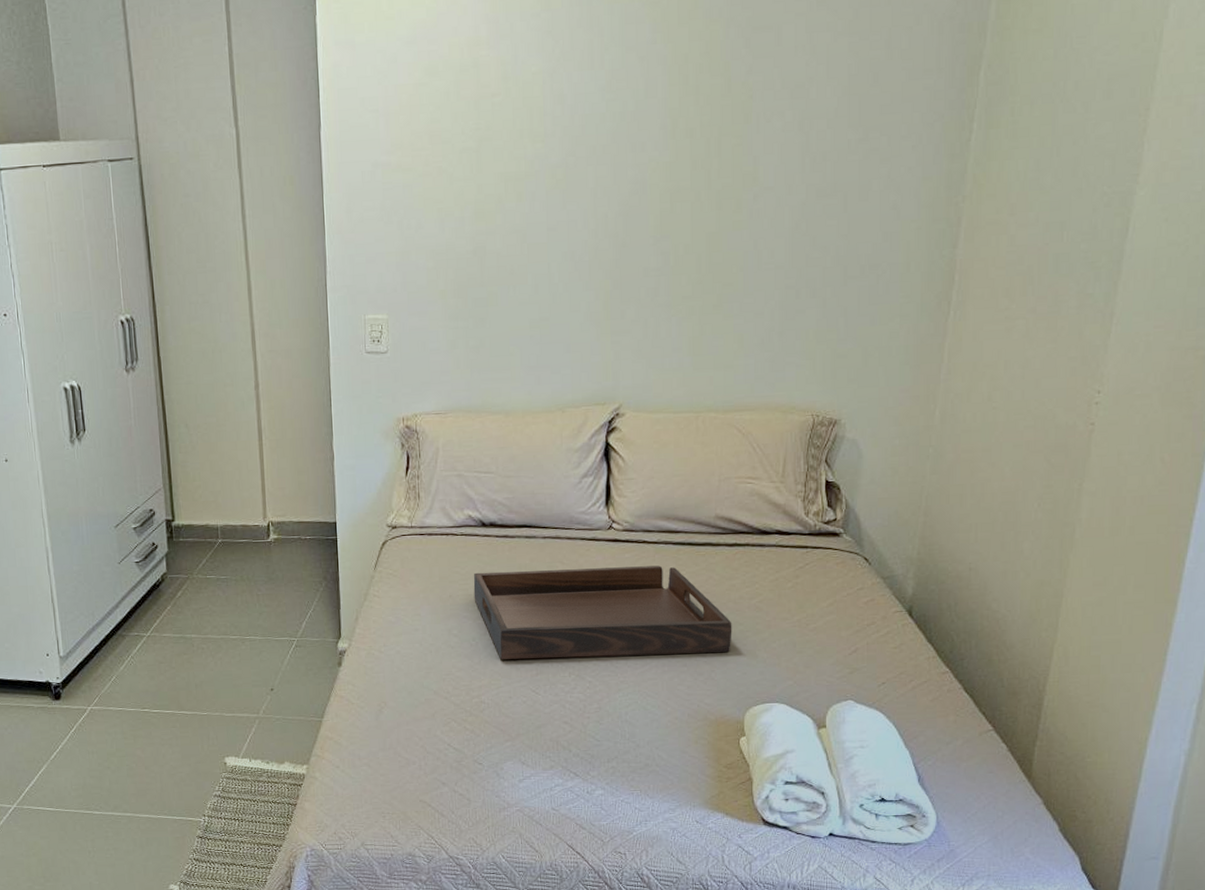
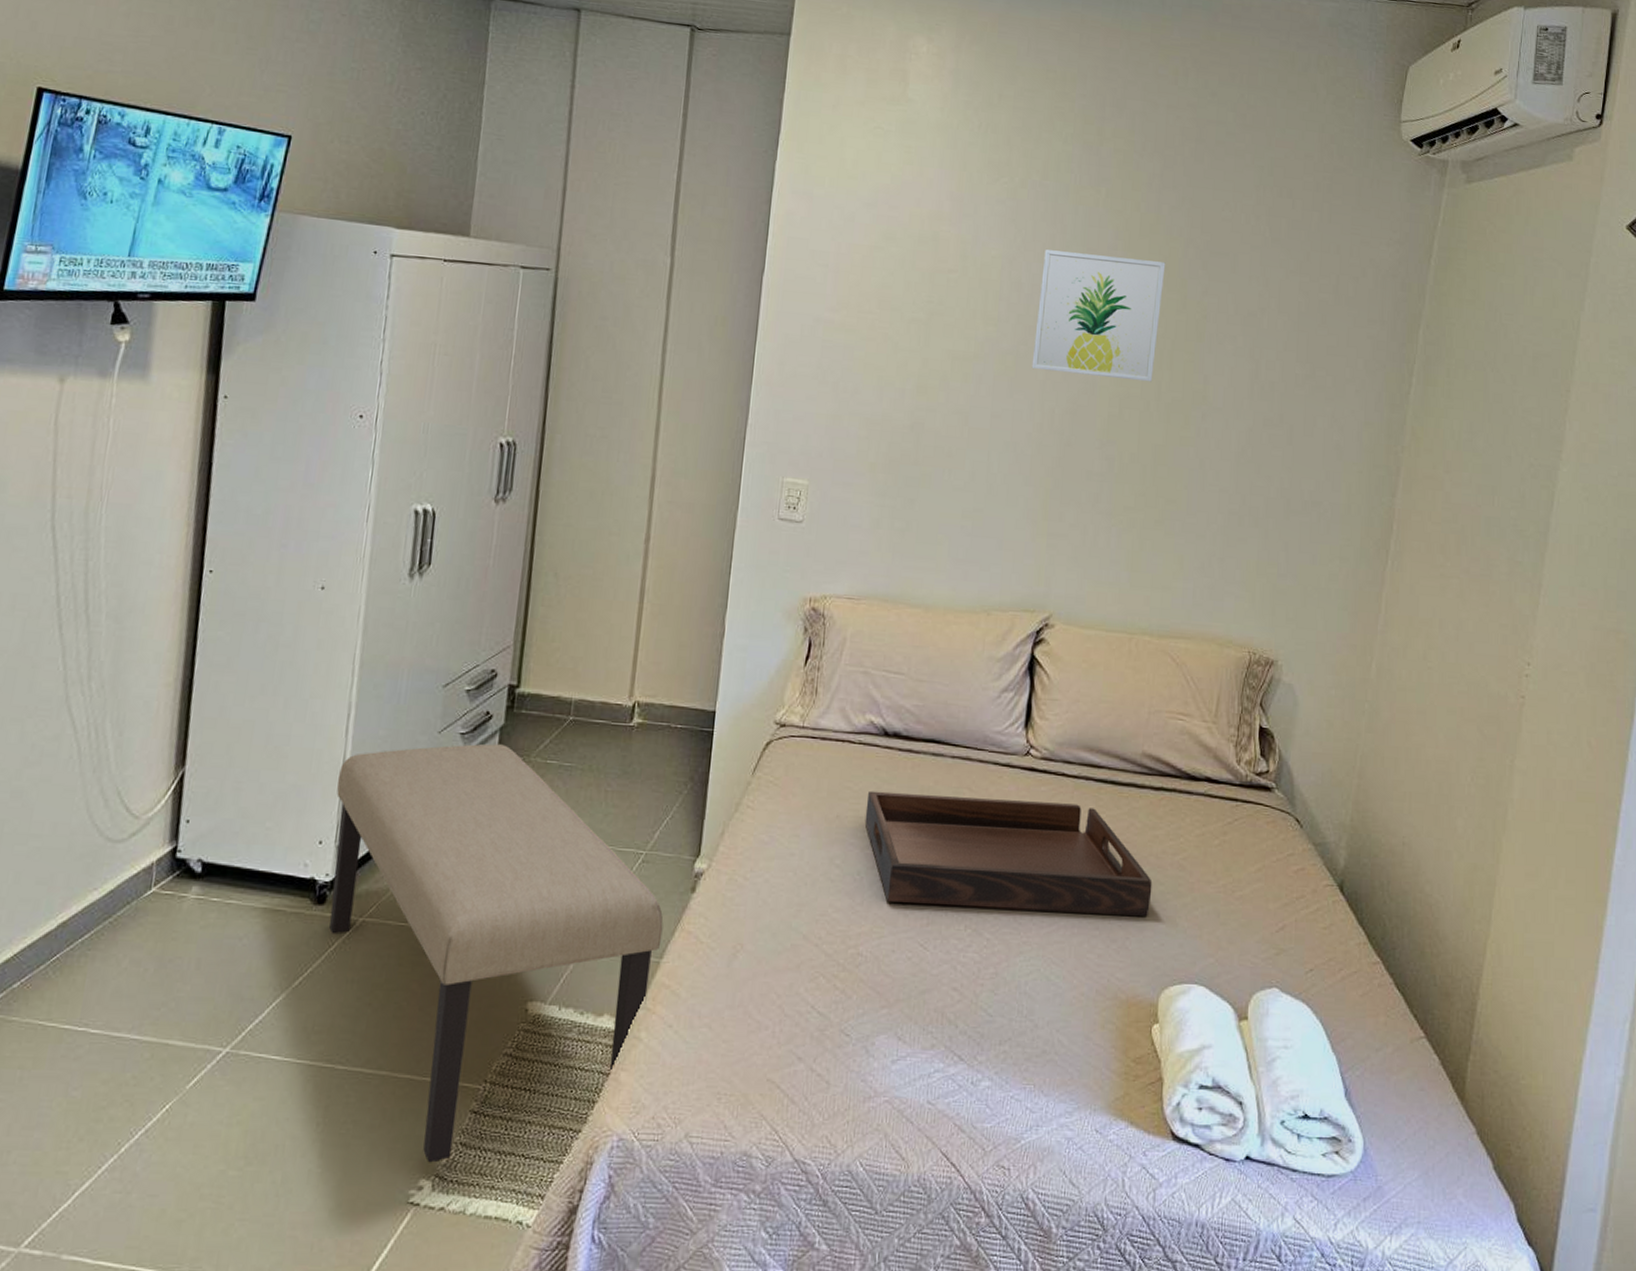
bench: none [49,567,321,874] -> present [329,744,663,1163]
wall art: none [581,48,707,178] -> present [1031,249,1166,382]

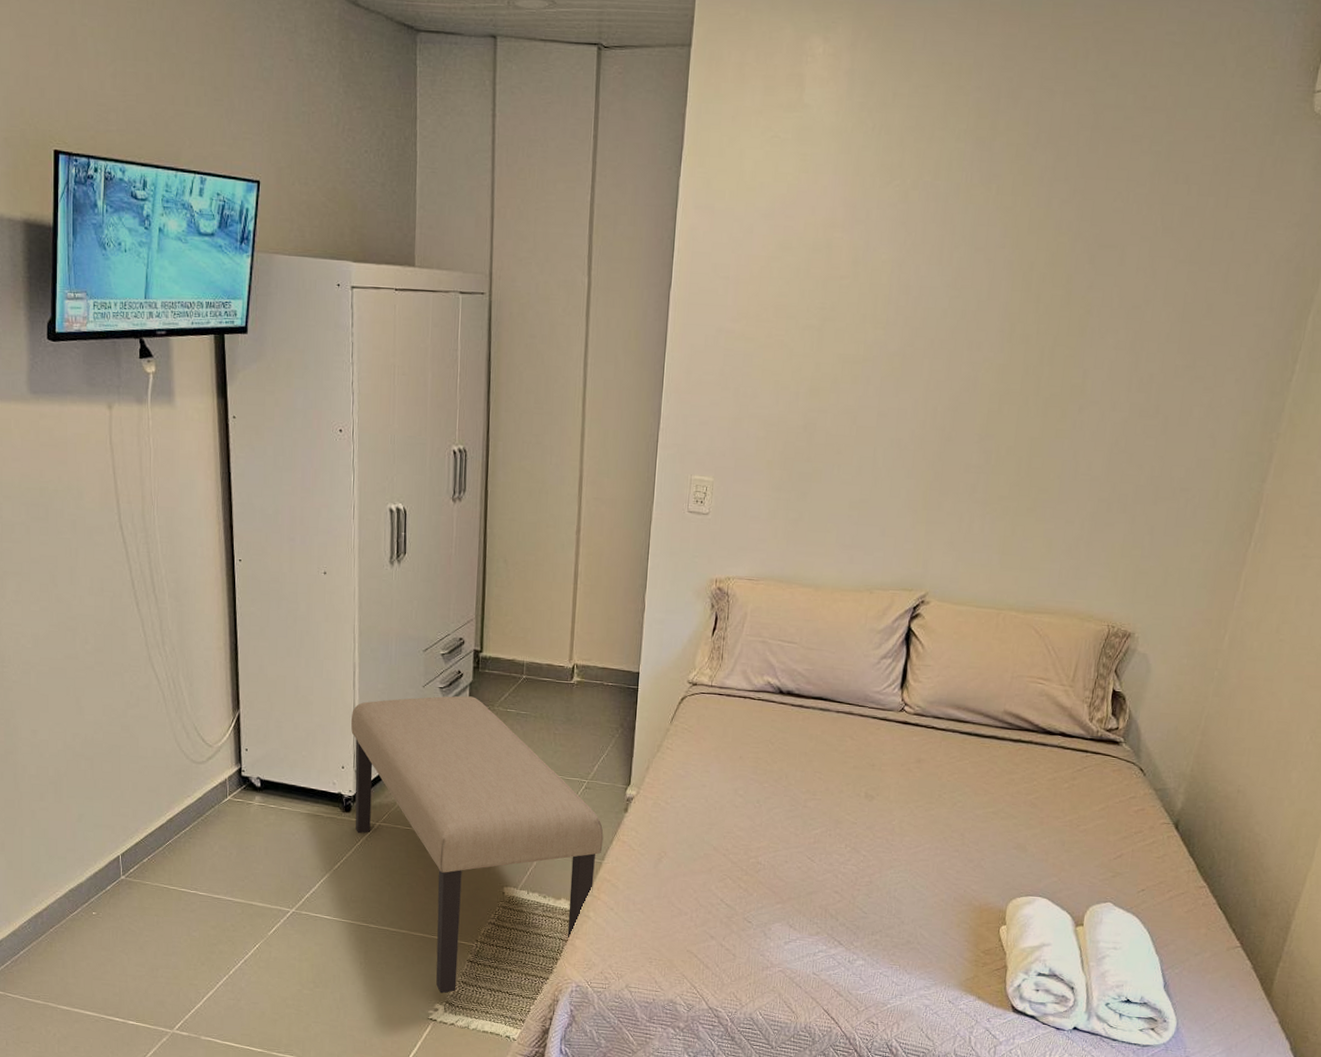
serving tray: present [864,790,1153,917] -> none [763,737,1007,844]
wall art: present [1031,249,1166,382] -> none [917,251,1053,378]

